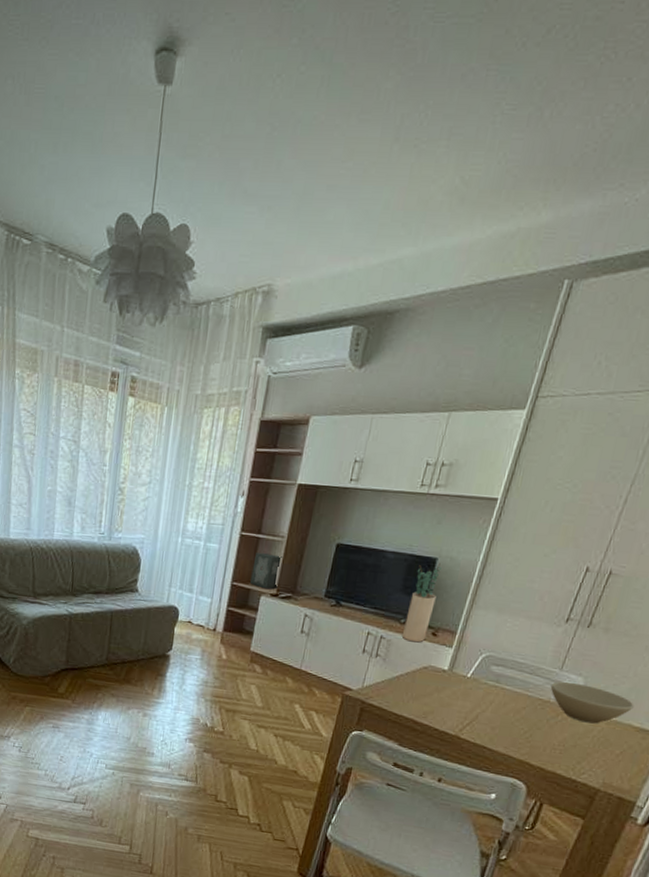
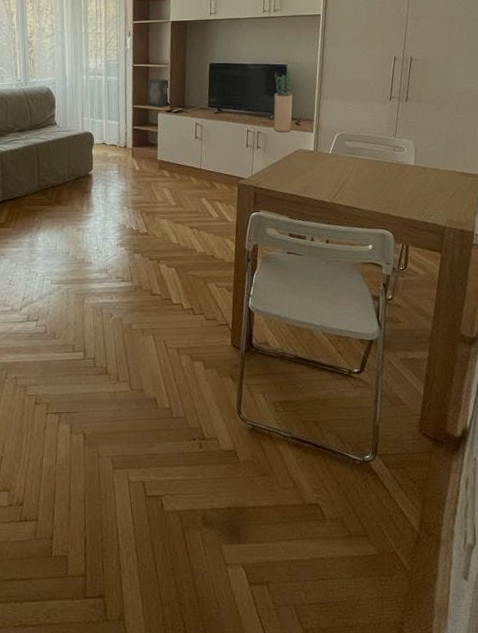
bowl: present [550,681,634,724] -> none [391,145,453,175]

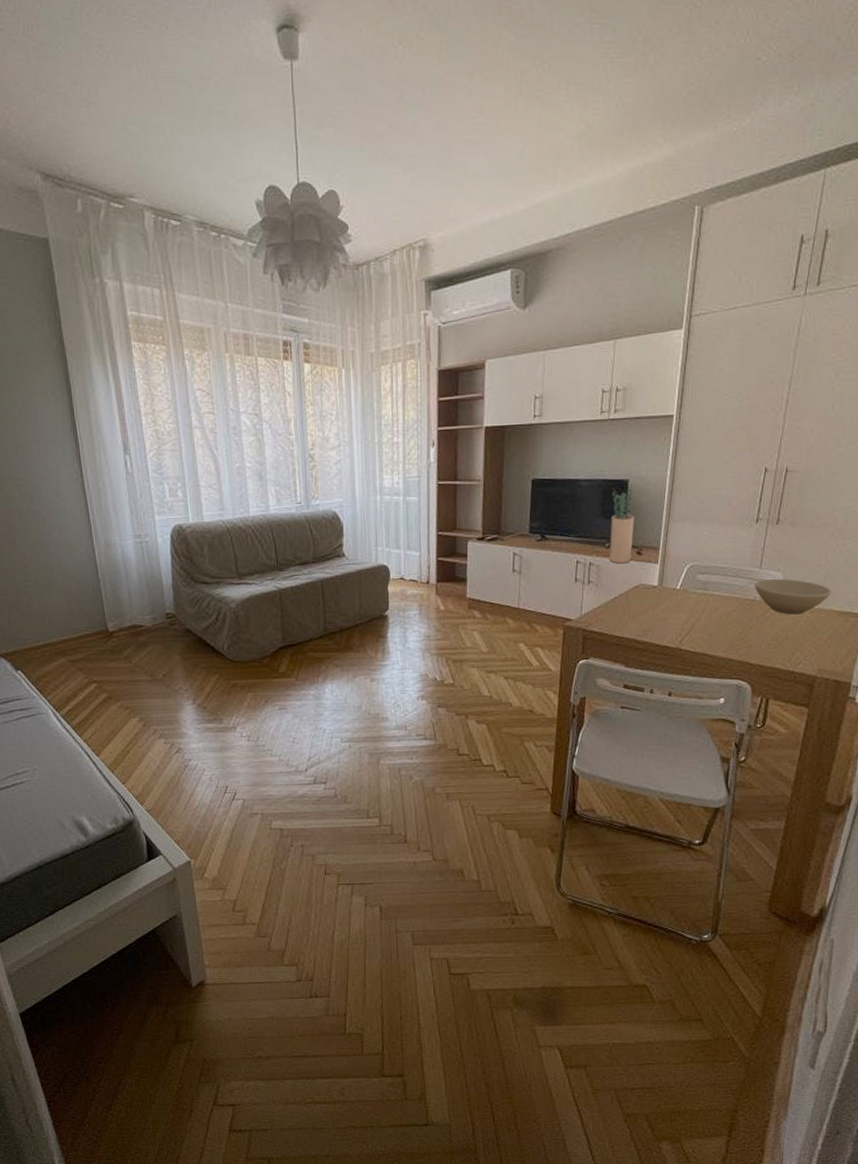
decorative box: present [147,79,171,107] -> none [455,499,484,534]
bowl: none [391,145,453,175] -> present [754,578,832,615]

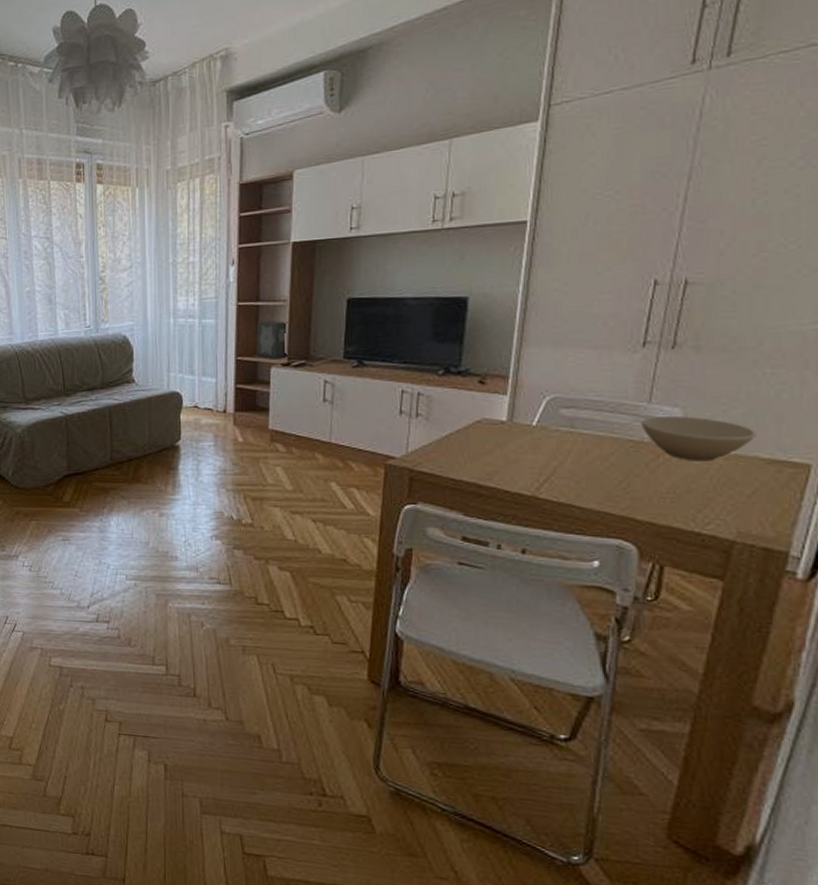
decorative box: none [455,499,484,534] -> present [256,321,289,359]
vase: present [609,484,634,564] -> none [442,302,476,395]

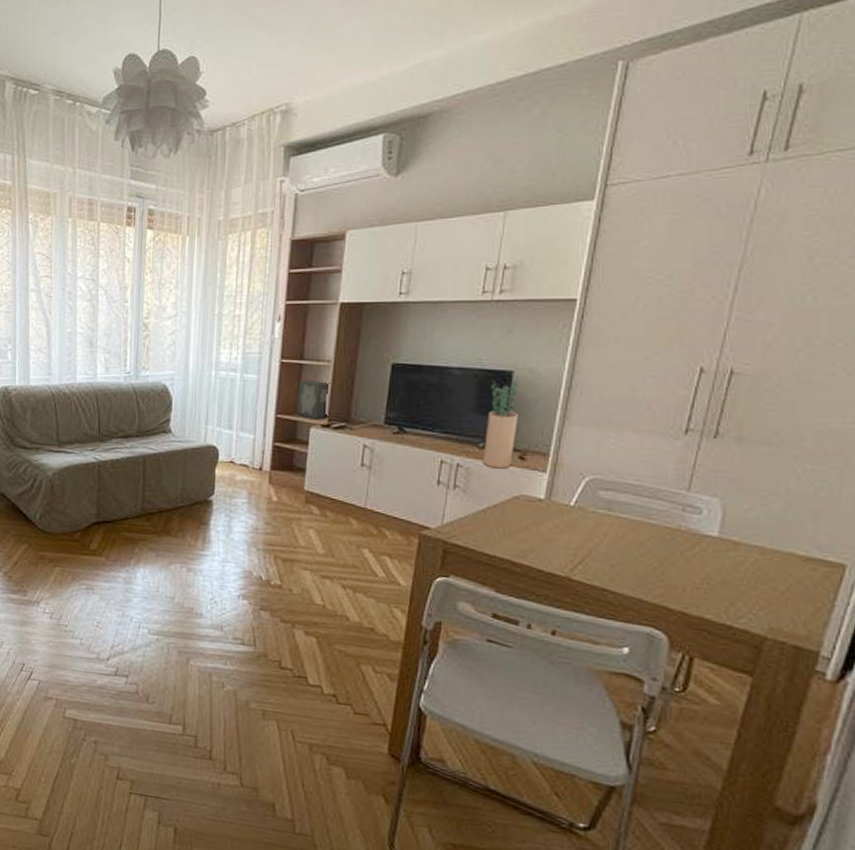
vase: none [442,302,476,395] -> present [482,376,520,469]
bowl: present [640,415,756,461] -> none [678,504,793,555]

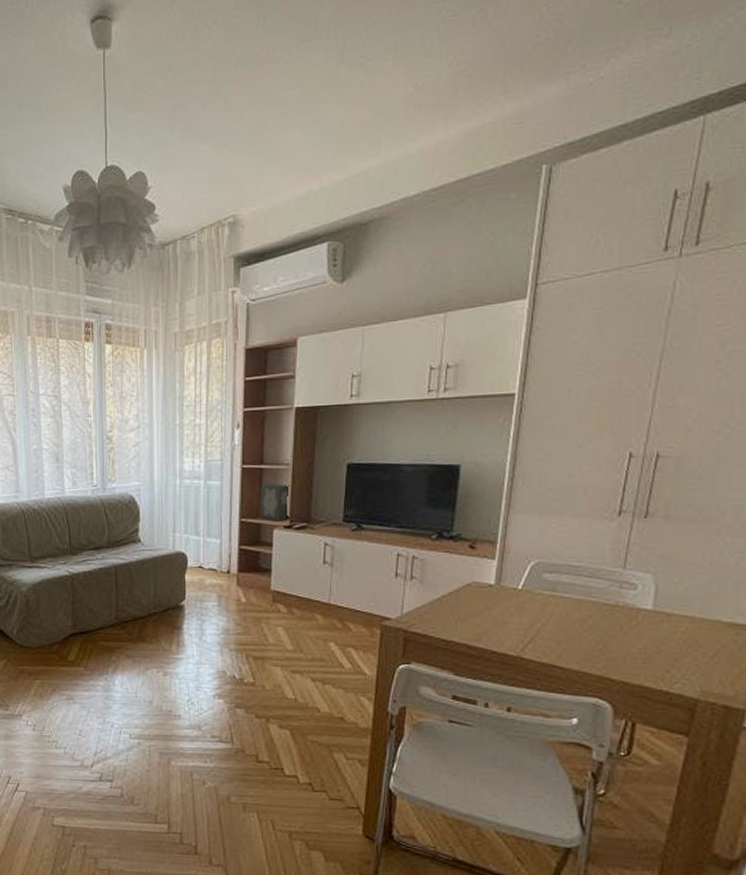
vase: present [482,376,520,469] -> none [436,470,467,558]

